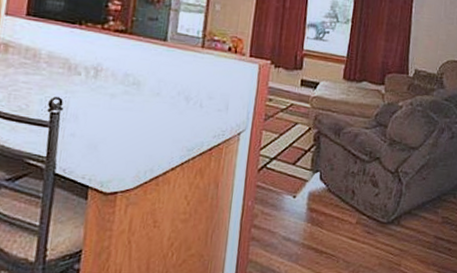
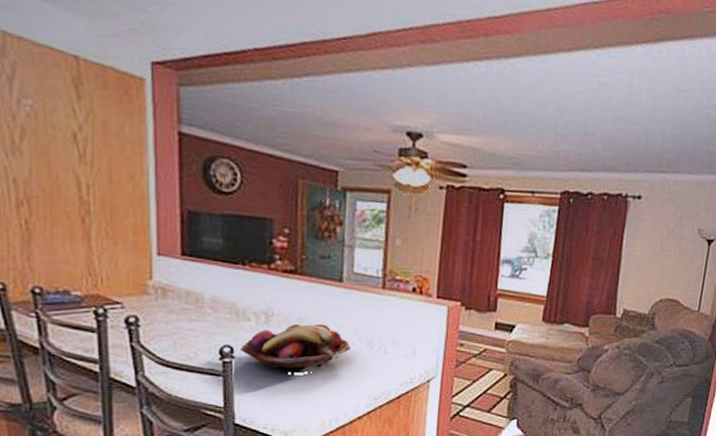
fruit basket: none [69,78,170,123] -> present [241,323,351,372]

